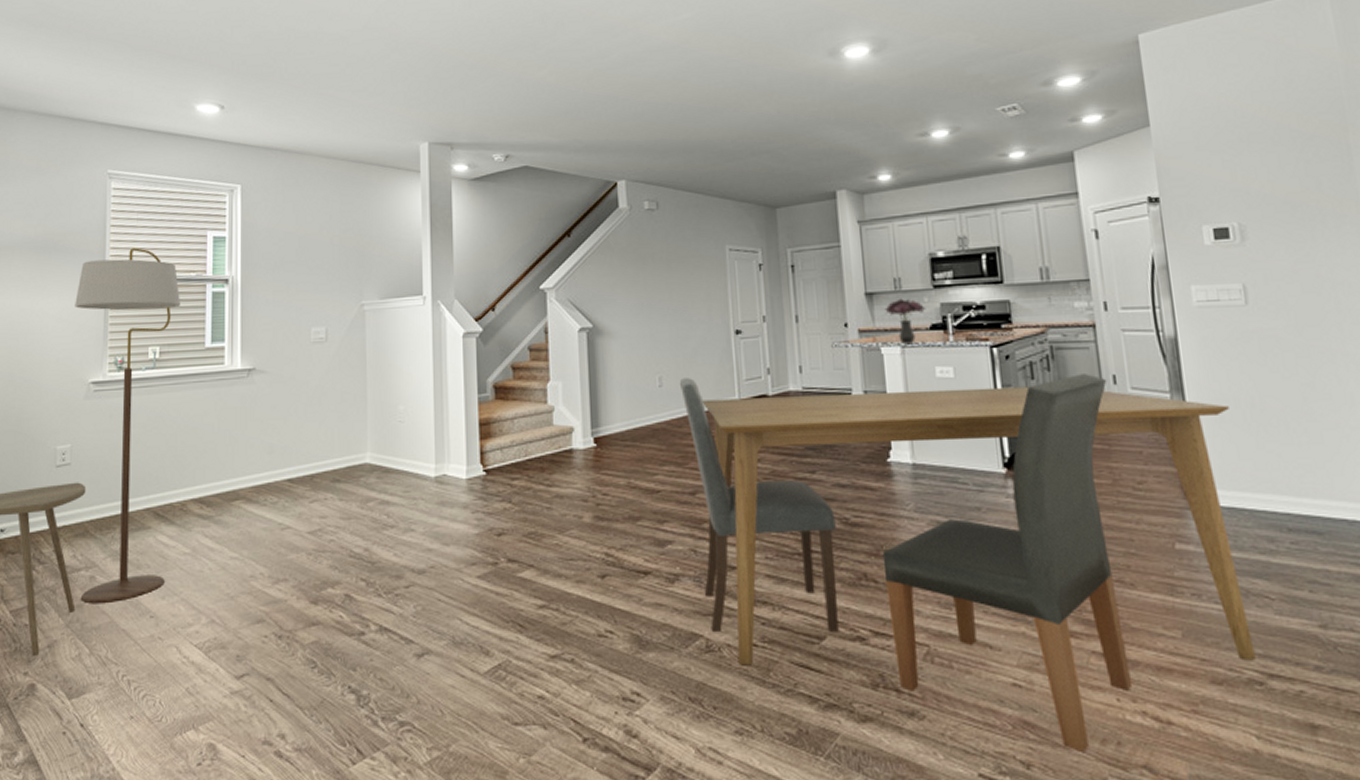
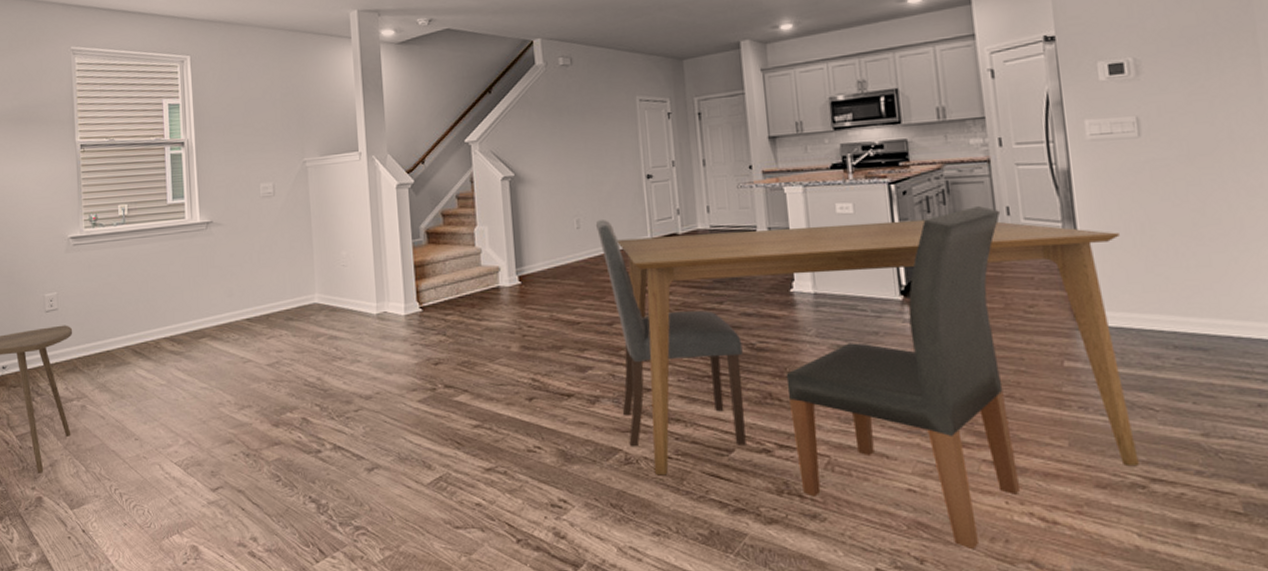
floor lamp: present [75,248,181,604] -> none [51,116,146,429]
flower arrangement: present [885,298,926,345] -> none [787,140,827,184]

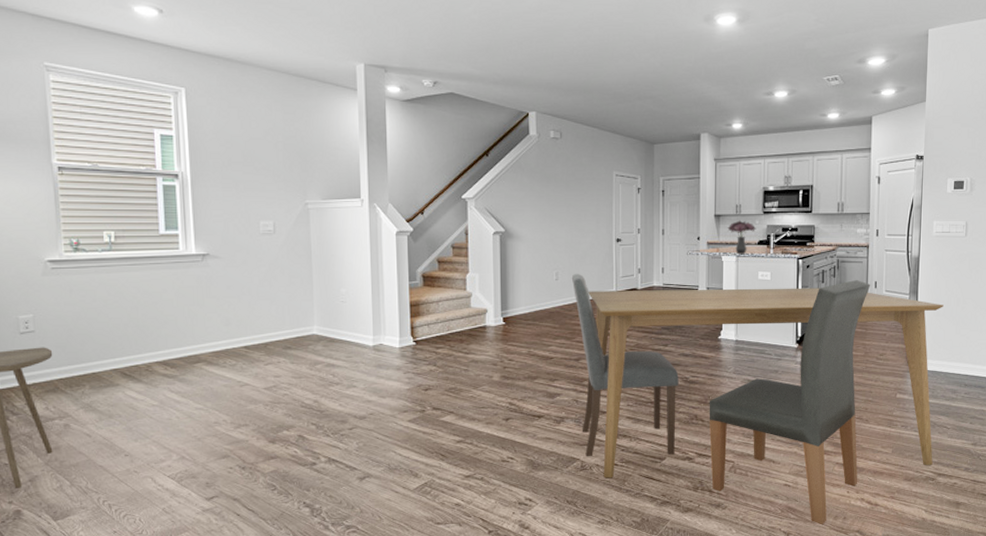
flower arrangement: none [787,140,827,184] -> present [727,220,757,255]

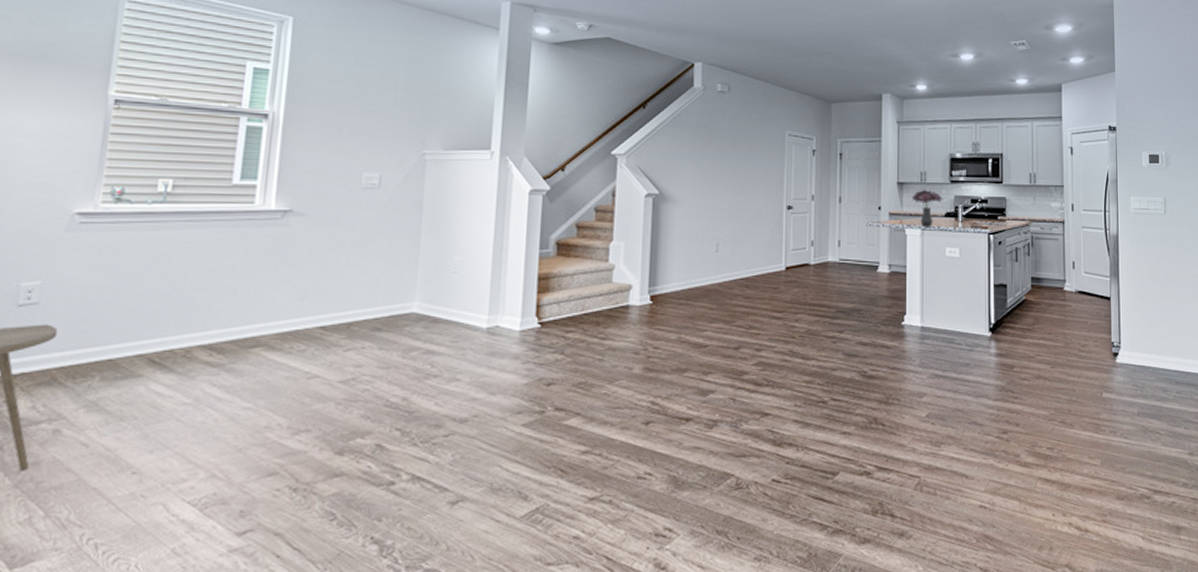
dining chair: present [571,274,679,456] -> none [733,245,856,471]
dining table: present [588,287,944,479] -> none [753,266,1147,500]
dining chair: present [709,280,871,525] -> none [890,259,1069,559]

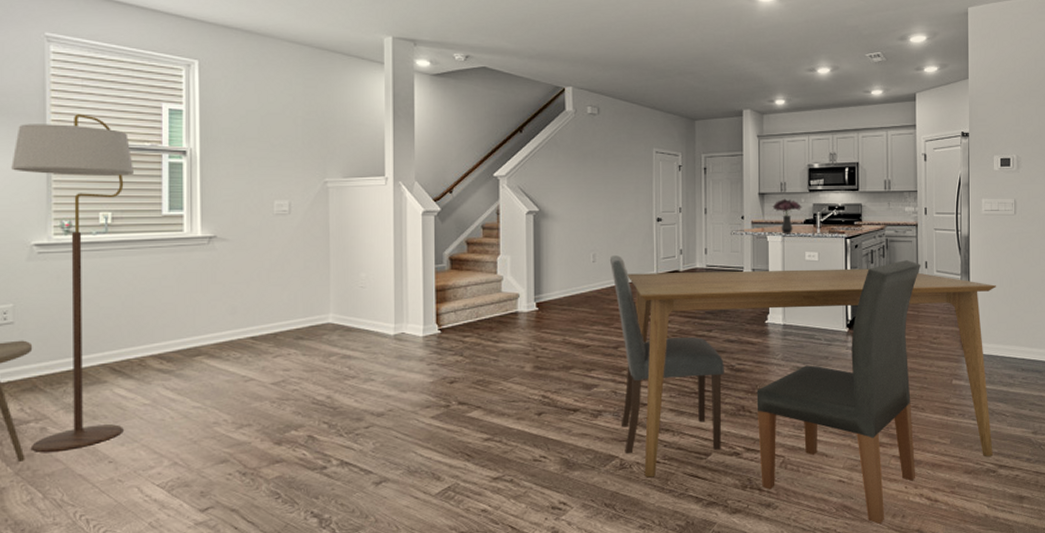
floor lamp: none [39,69,206,461] -> present [11,114,135,453]
dining chair: none [733,245,856,471] -> present [609,256,724,453]
dining table: none [753,266,1147,500] -> present [627,268,996,478]
dining chair: none [890,259,1069,559] -> present [756,260,921,525]

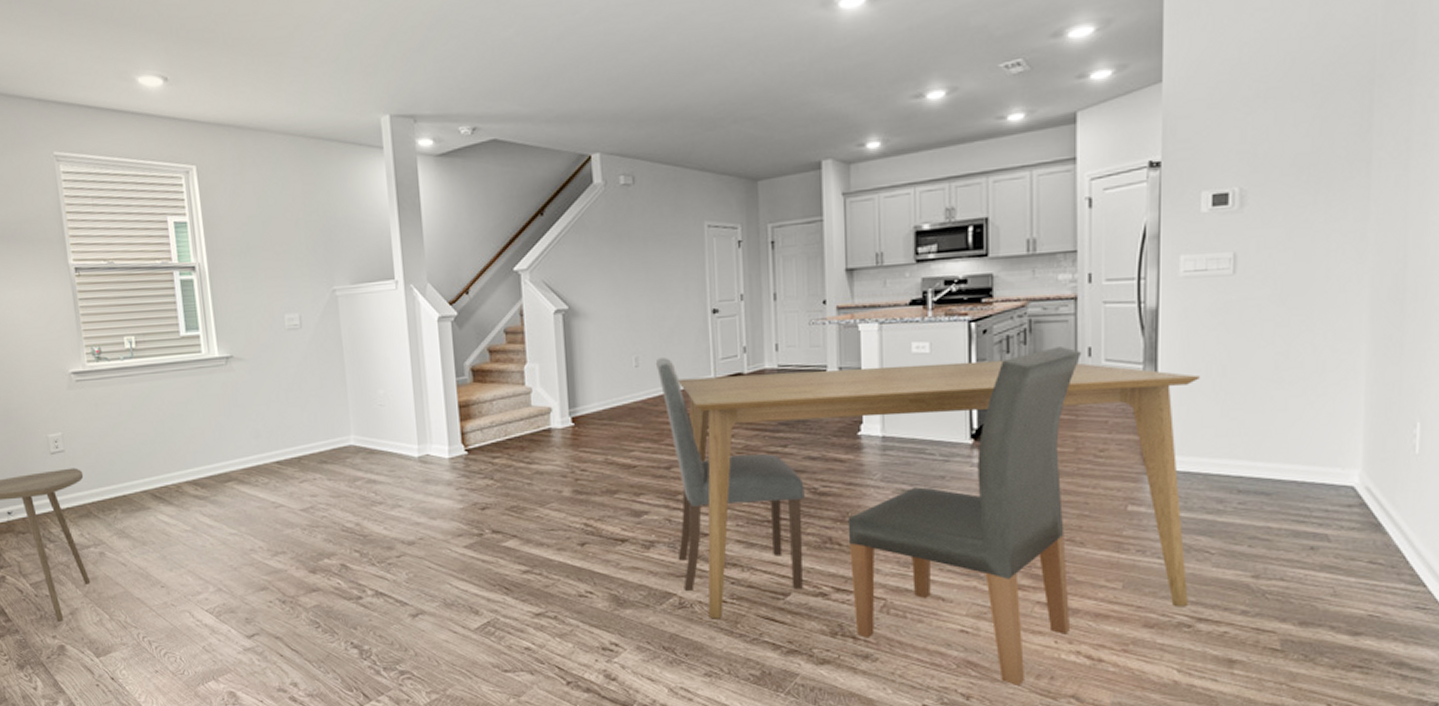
floor lamp: present [11,114,135,453] -> none [42,235,171,577]
flower arrangement: present [772,198,802,235] -> none [865,273,907,321]

